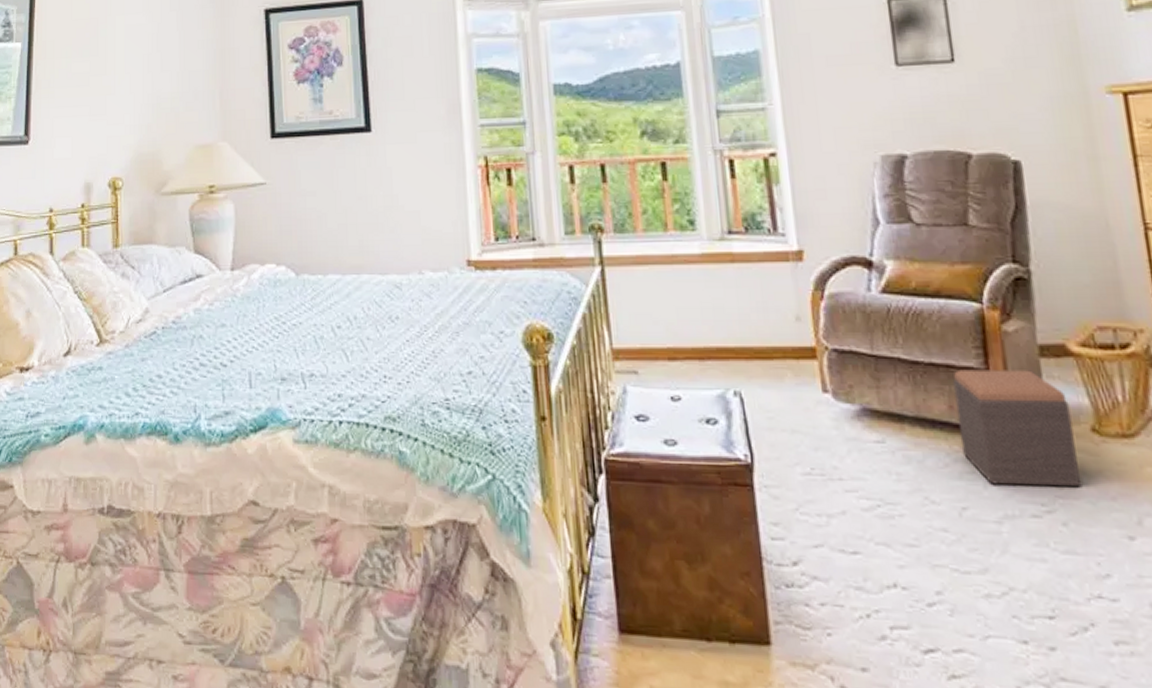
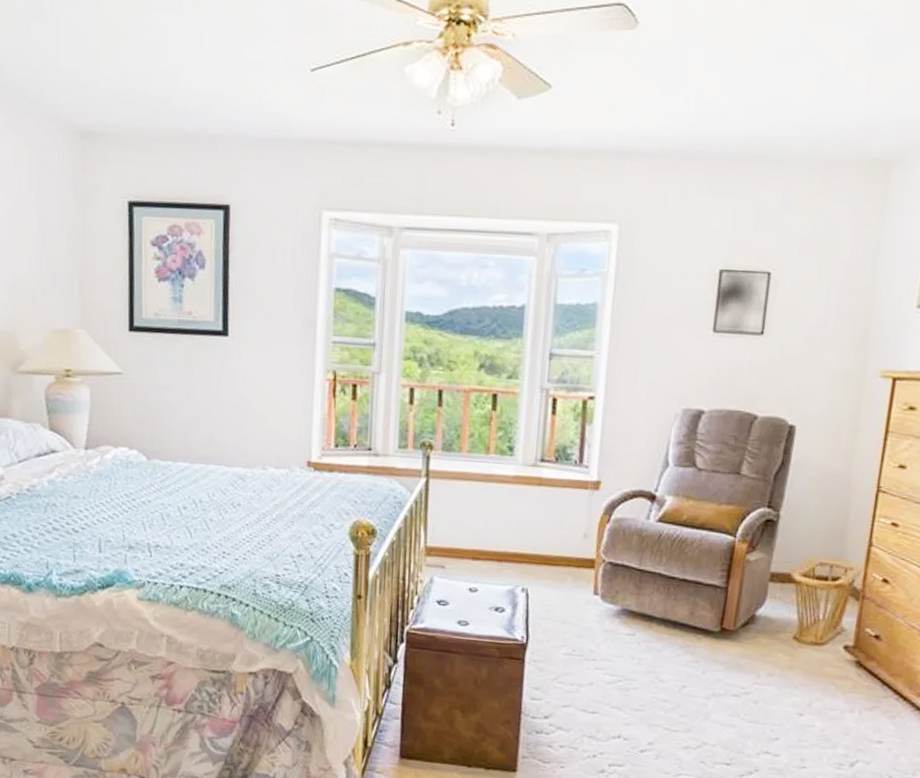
footstool: present [953,369,1082,488] -> none [692,586,782,678]

